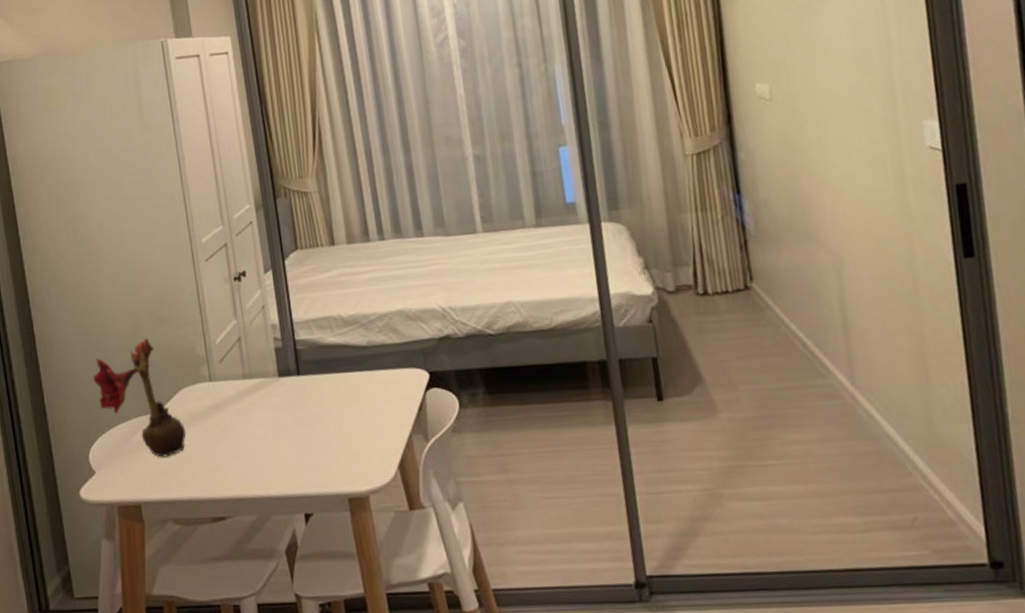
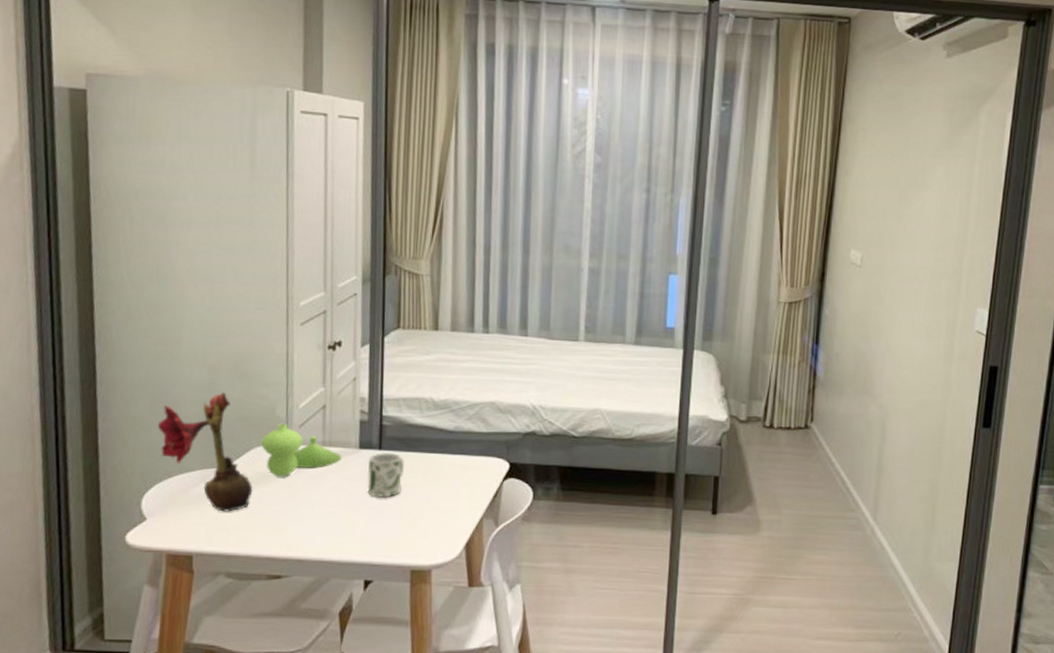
vase: none [187,361,263,416] -> present [261,423,342,477]
mug: none [289,377,326,426] -> present [367,452,404,498]

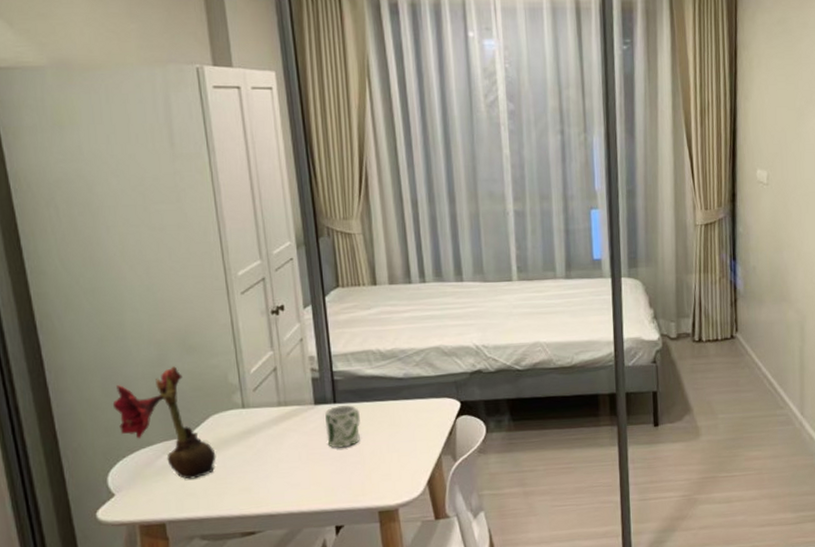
vase: present [261,423,342,477] -> none [218,389,299,441]

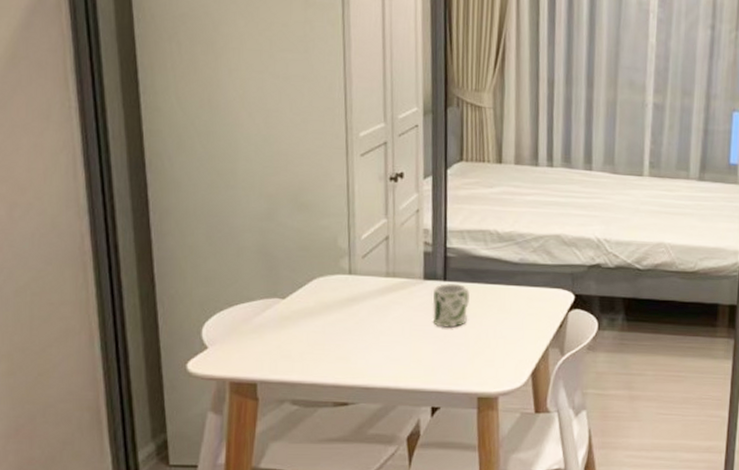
flower: present [112,366,216,480] -> none [215,222,317,341]

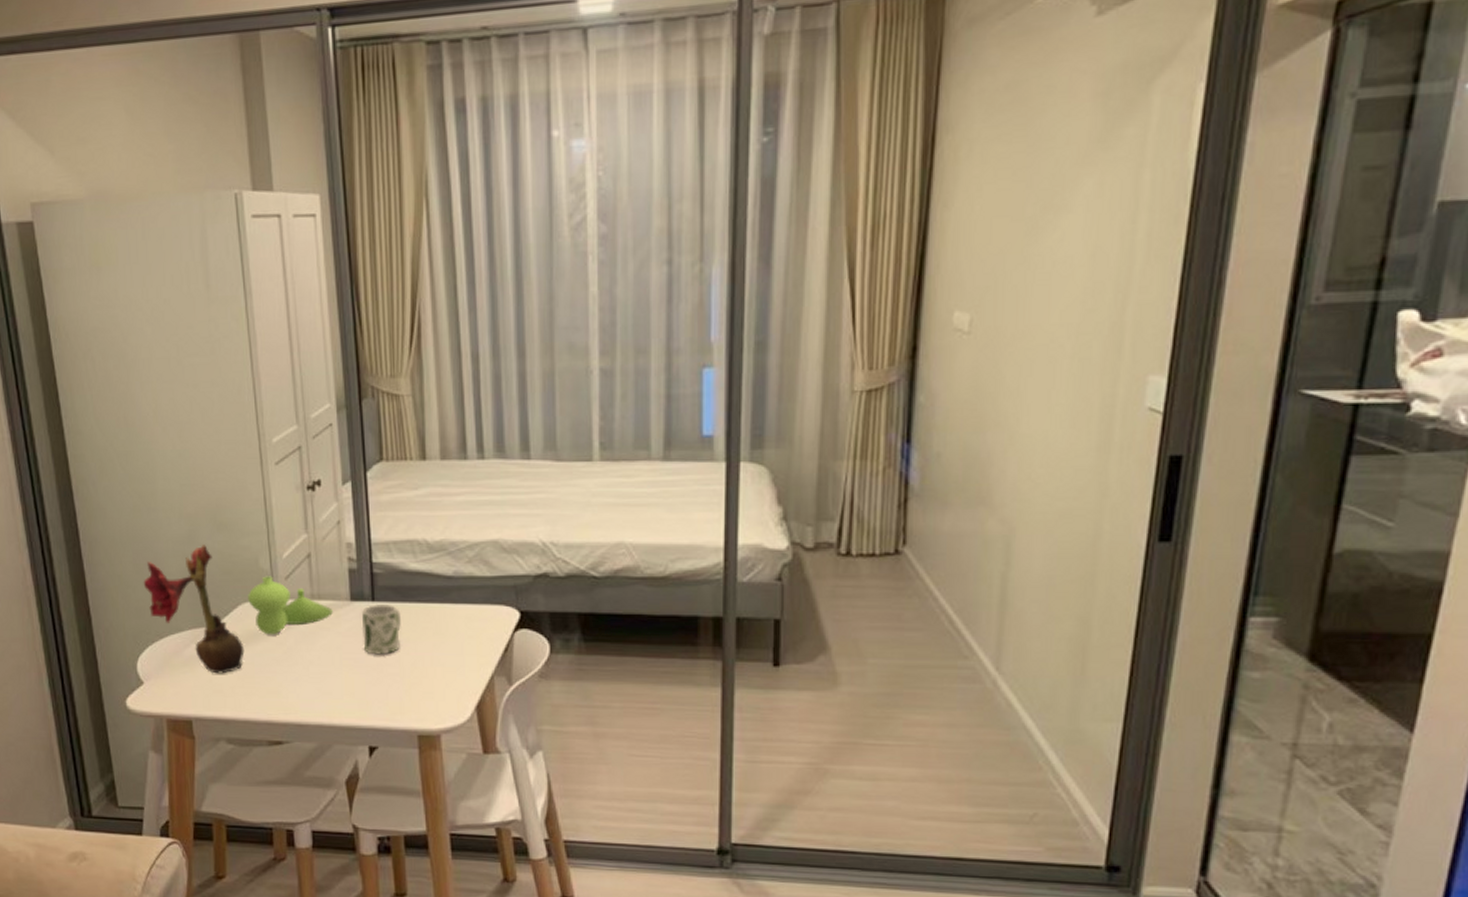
flower: none [215,222,317,341] -> present [143,545,245,674]
vase: none [324,254,406,307] -> present [248,576,333,635]

